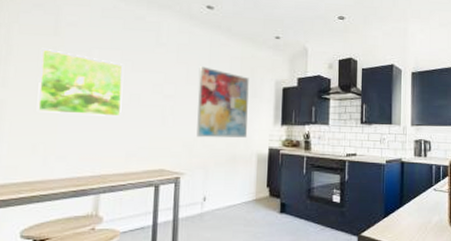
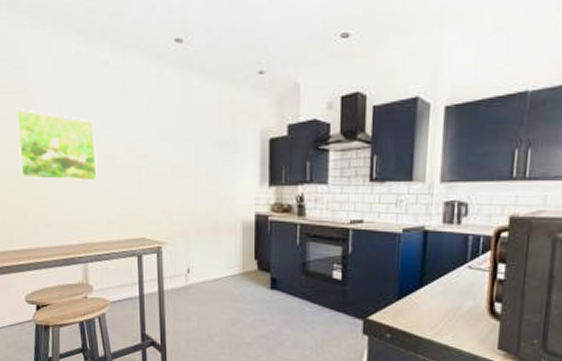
wall art: present [196,66,249,138] -> none [172,117,231,203]

